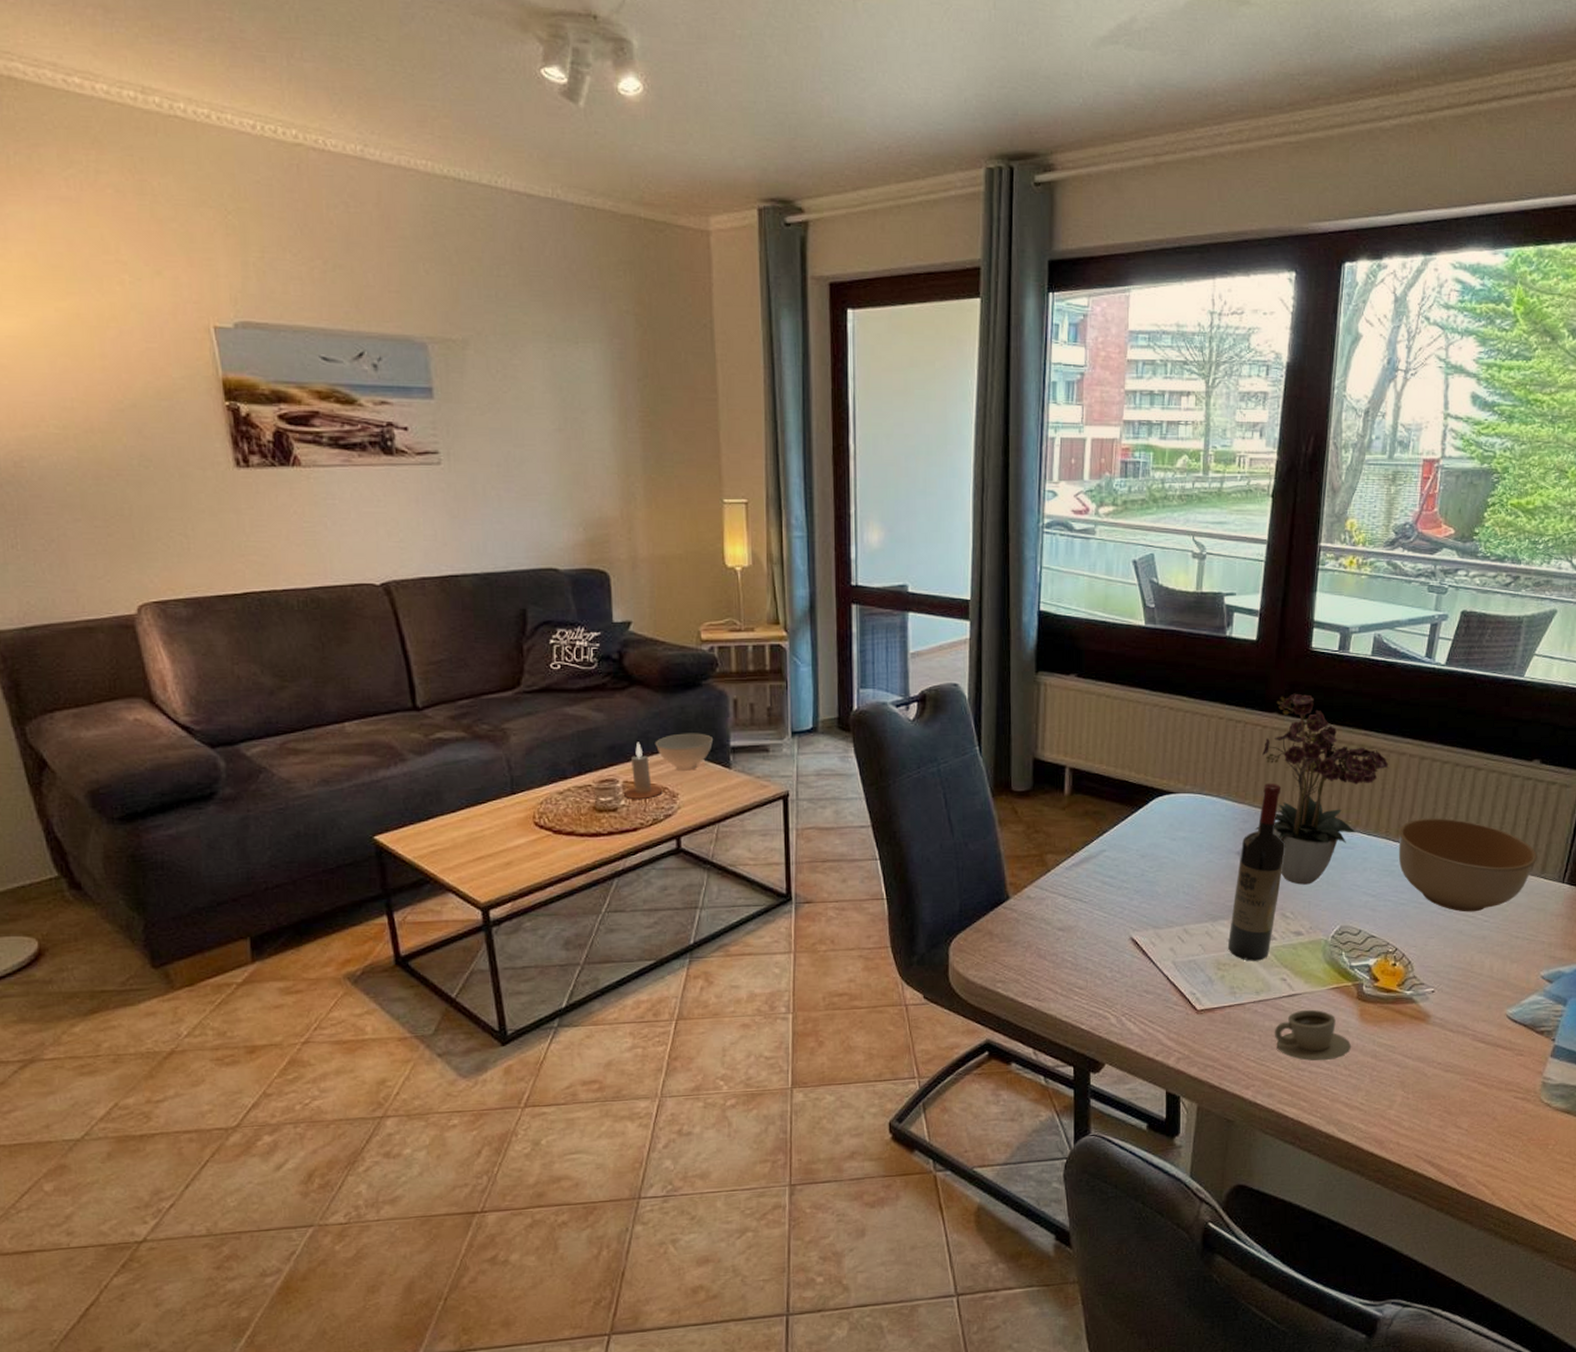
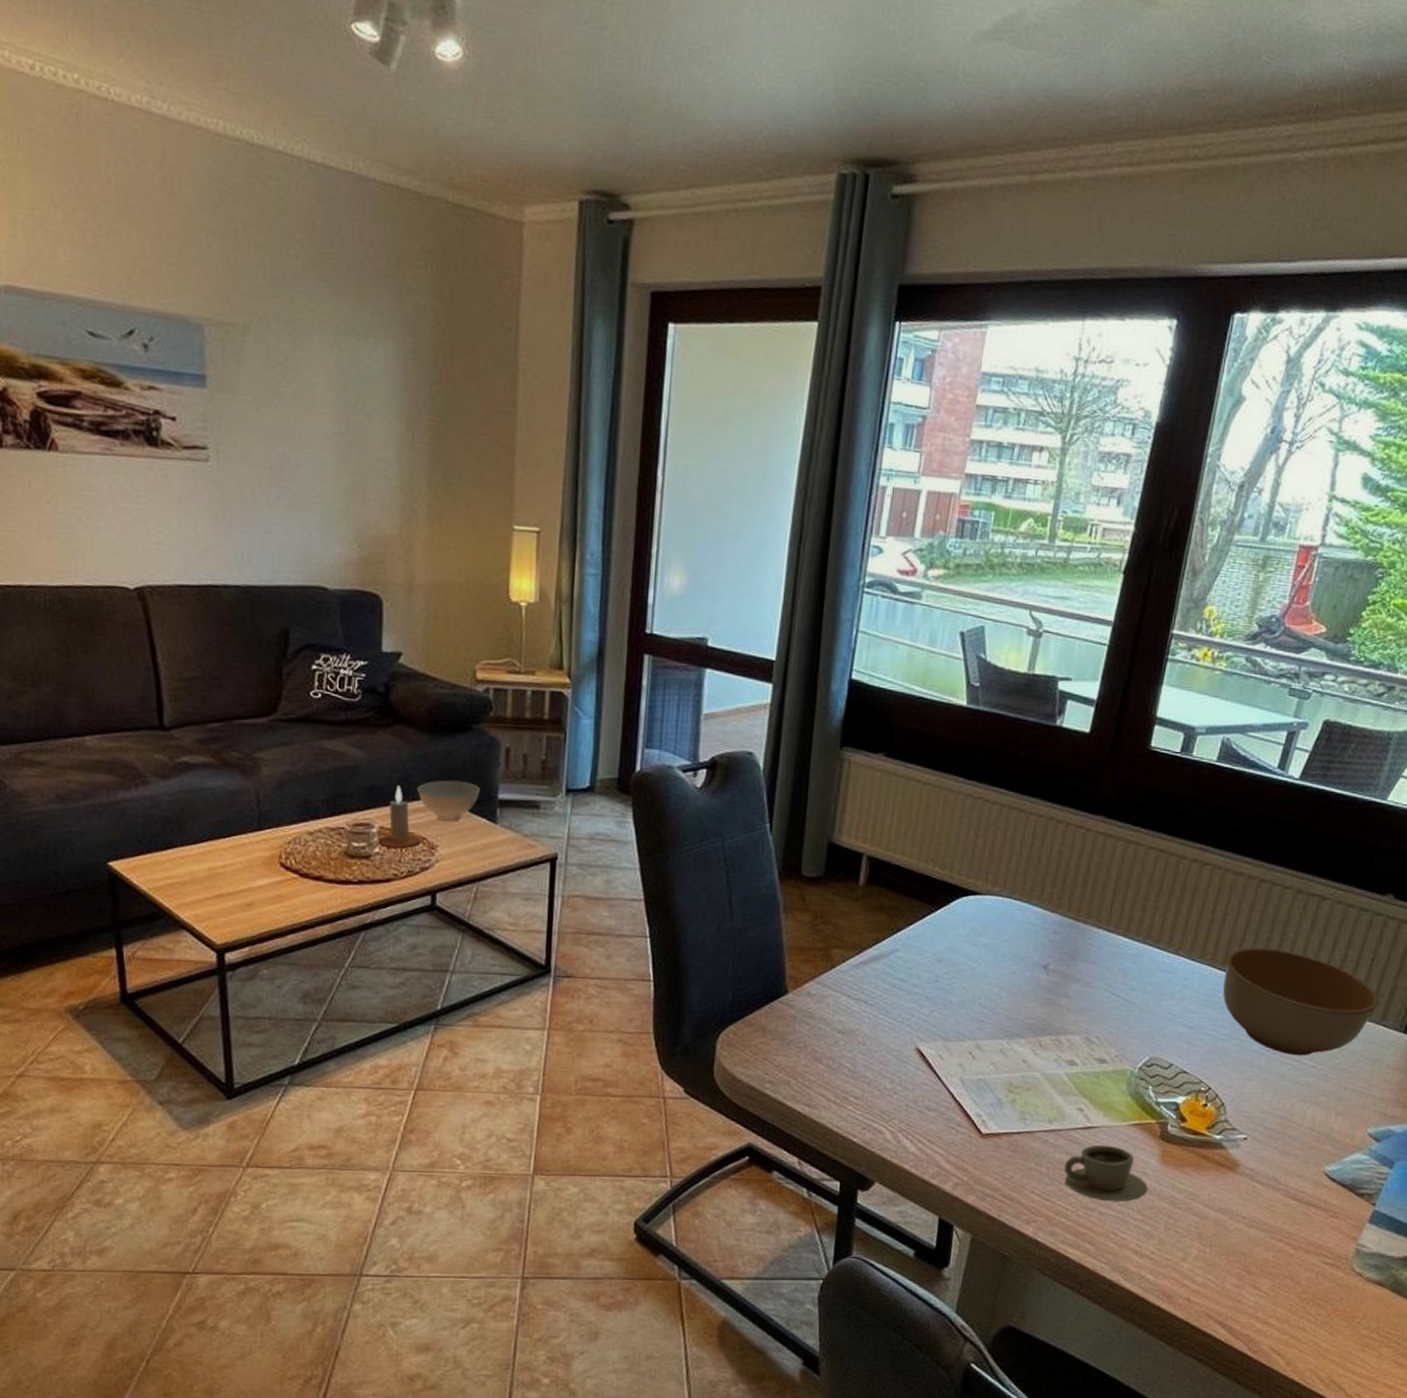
wine bottle: present [1228,783,1286,961] -> none [1023,892,1101,1087]
flower arrangement: present [1255,693,1389,885] -> none [1066,796,1223,1009]

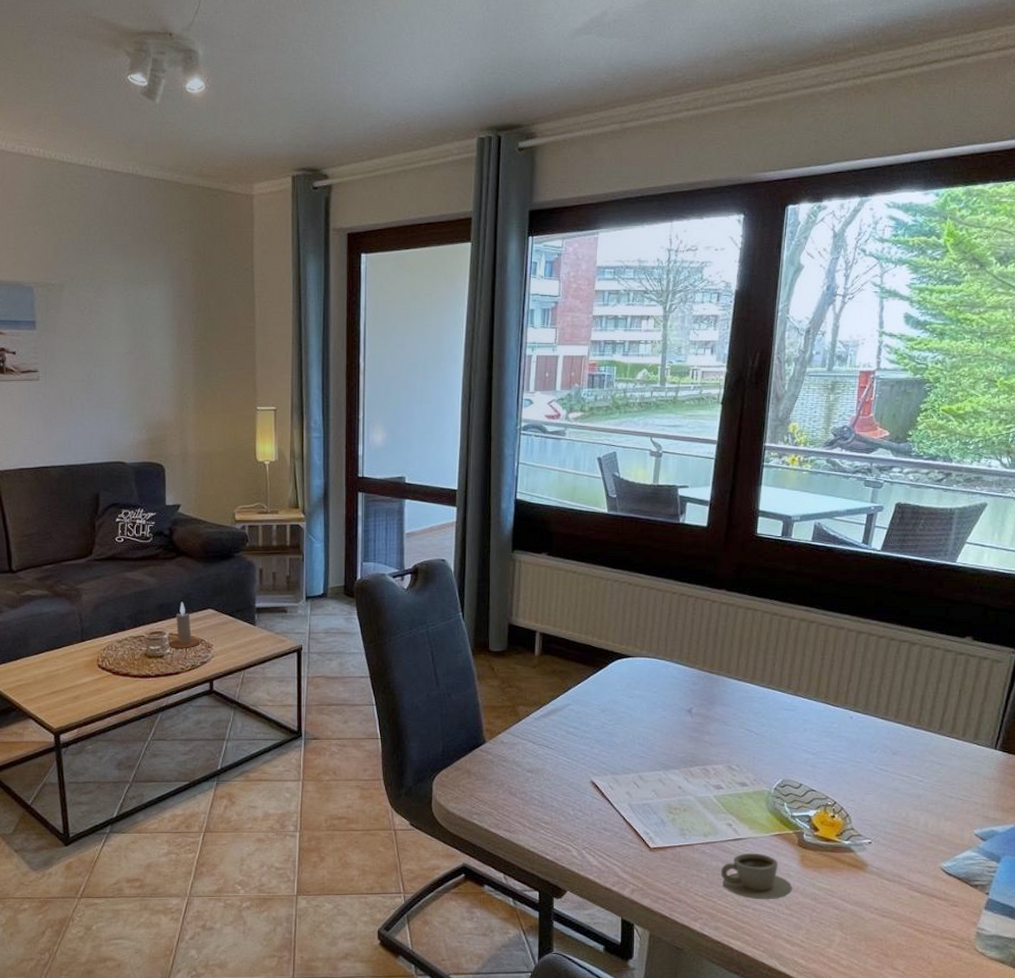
bowl: present [416,780,481,822] -> none [195,595,243,626]
bowl: present [1222,947,1379,1056] -> none [837,686,970,772]

